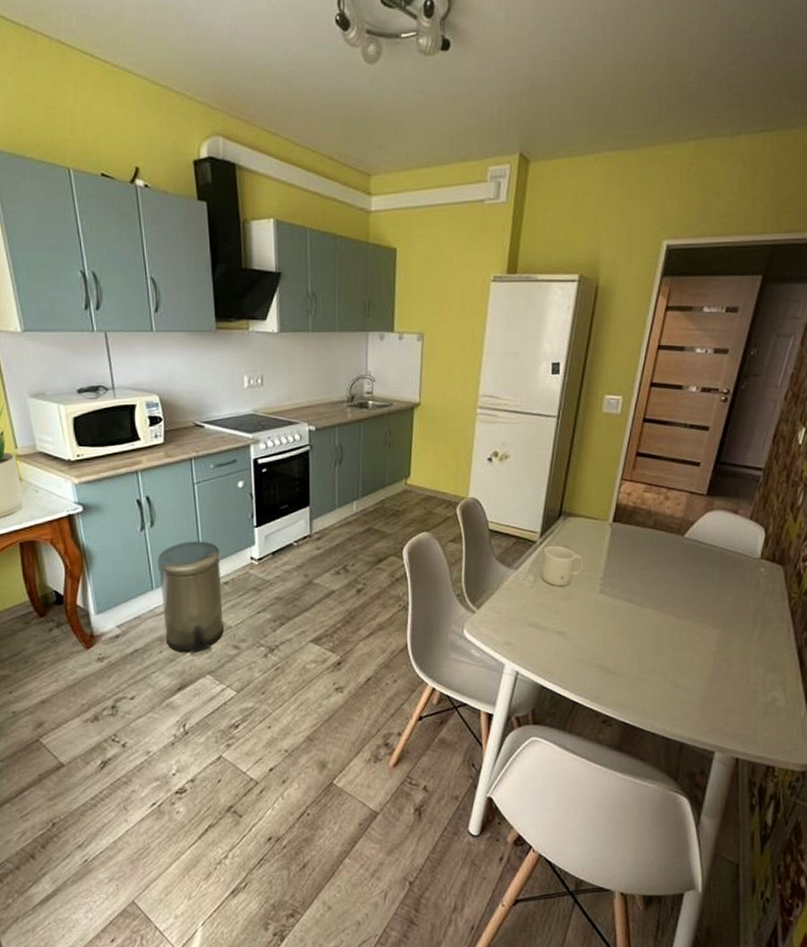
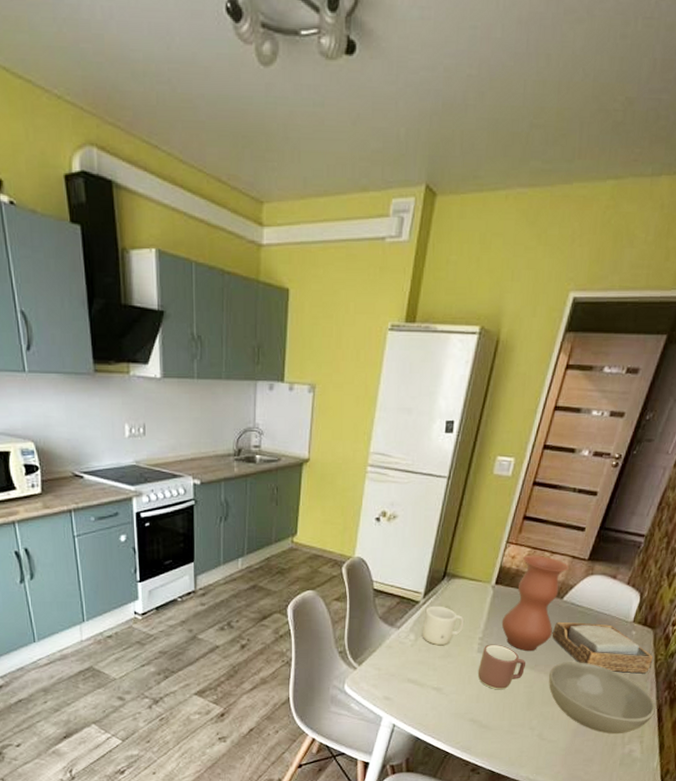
pedal bin: present [157,541,224,657] -> none [38,595,108,707]
mug: none [601,584,652,633] -> present [477,644,527,690]
vase: none [622,491,688,591] -> present [501,555,570,651]
napkin holder: none [676,559,786,614] -> present [552,621,653,674]
bowl: none [676,602,795,681] -> present [548,662,656,735]

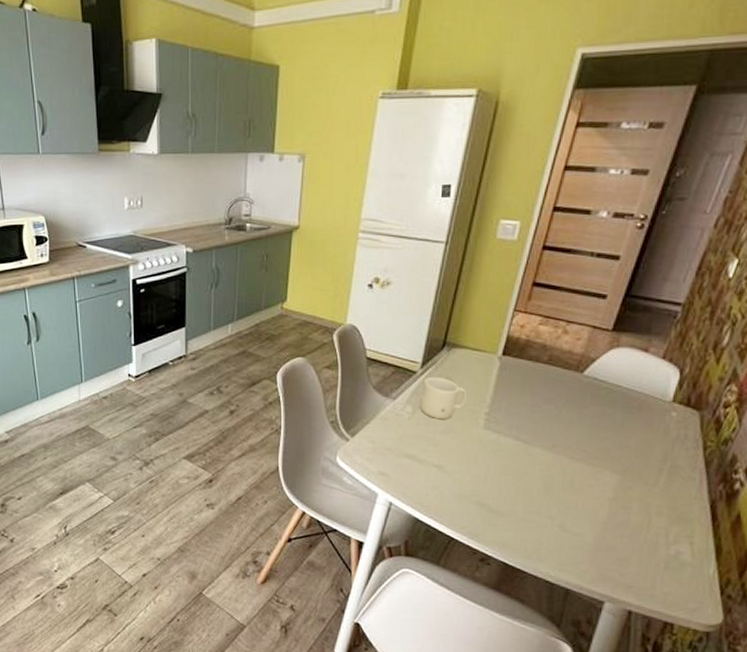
mug: present [477,644,527,690] -> none [484,420,542,472]
vase: present [501,555,570,651] -> none [511,324,590,430]
bowl: present [548,662,656,735] -> none [569,444,708,532]
napkin holder: present [552,621,653,674] -> none [571,398,701,462]

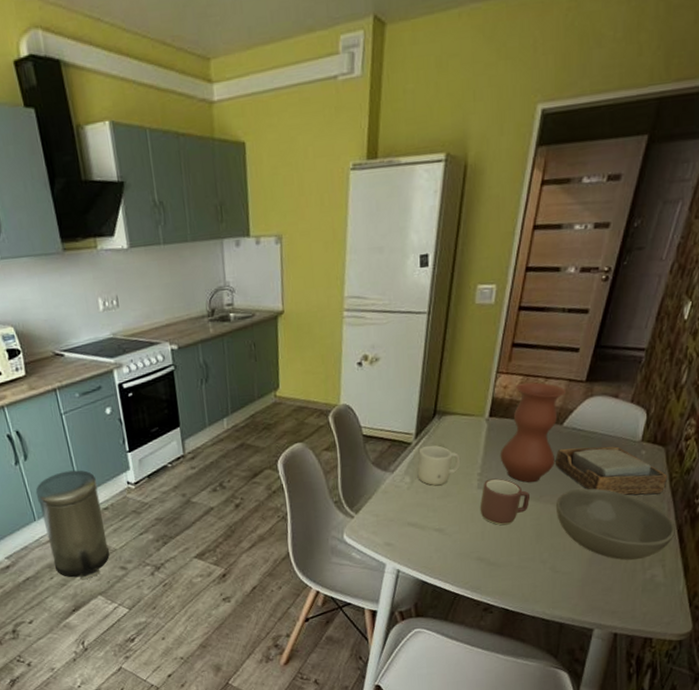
pedal bin: none [42,356,102,465] -> present [35,470,110,580]
mug: none [484,420,542,472] -> present [480,478,531,526]
vase: none [511,324,590,430] -> present [500,382,567,483]
bowl: none [569,444,708,532] -> present [555,488,675,561]
napkin holder: none [571,398,701,462] -> present [555,446,667,495]

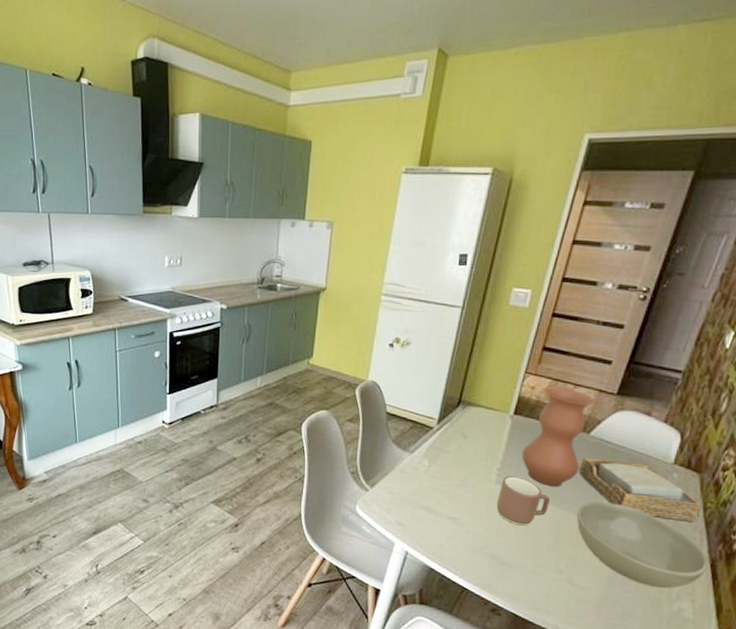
pedal bin: present [35,470,110,580] -> none [81,402,135,506]
mug: present [417,445,461,486] -> none [436,432,481,474]

